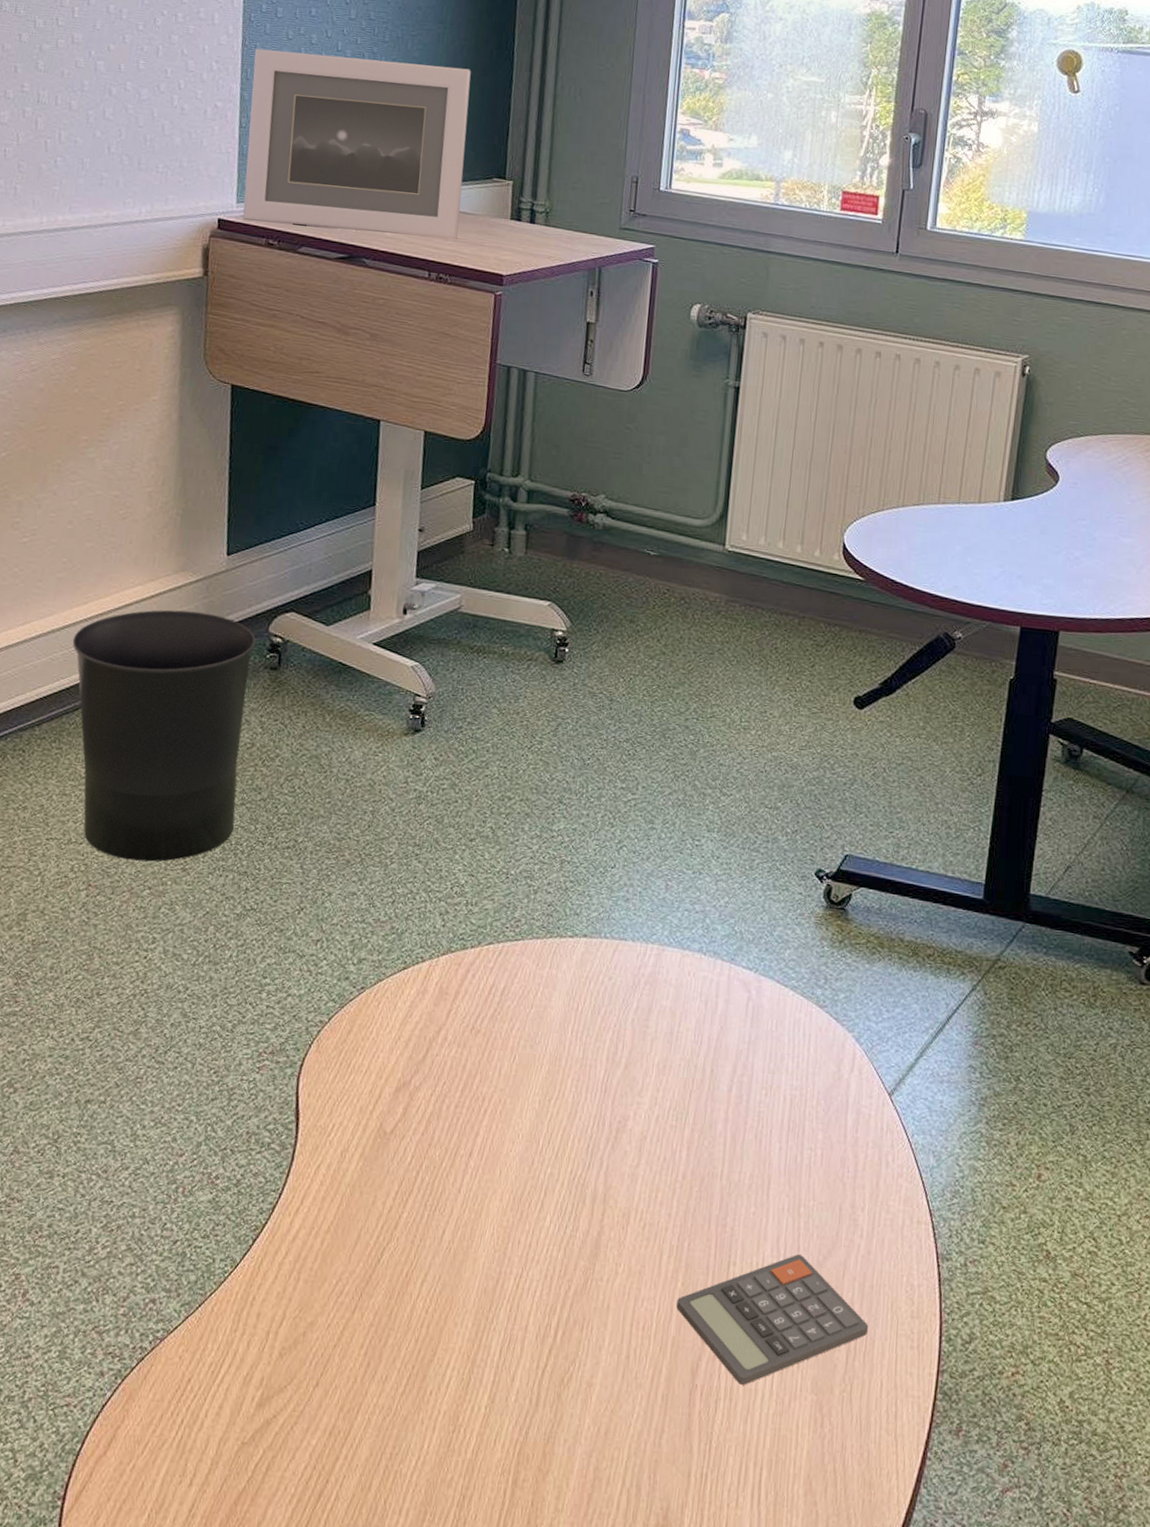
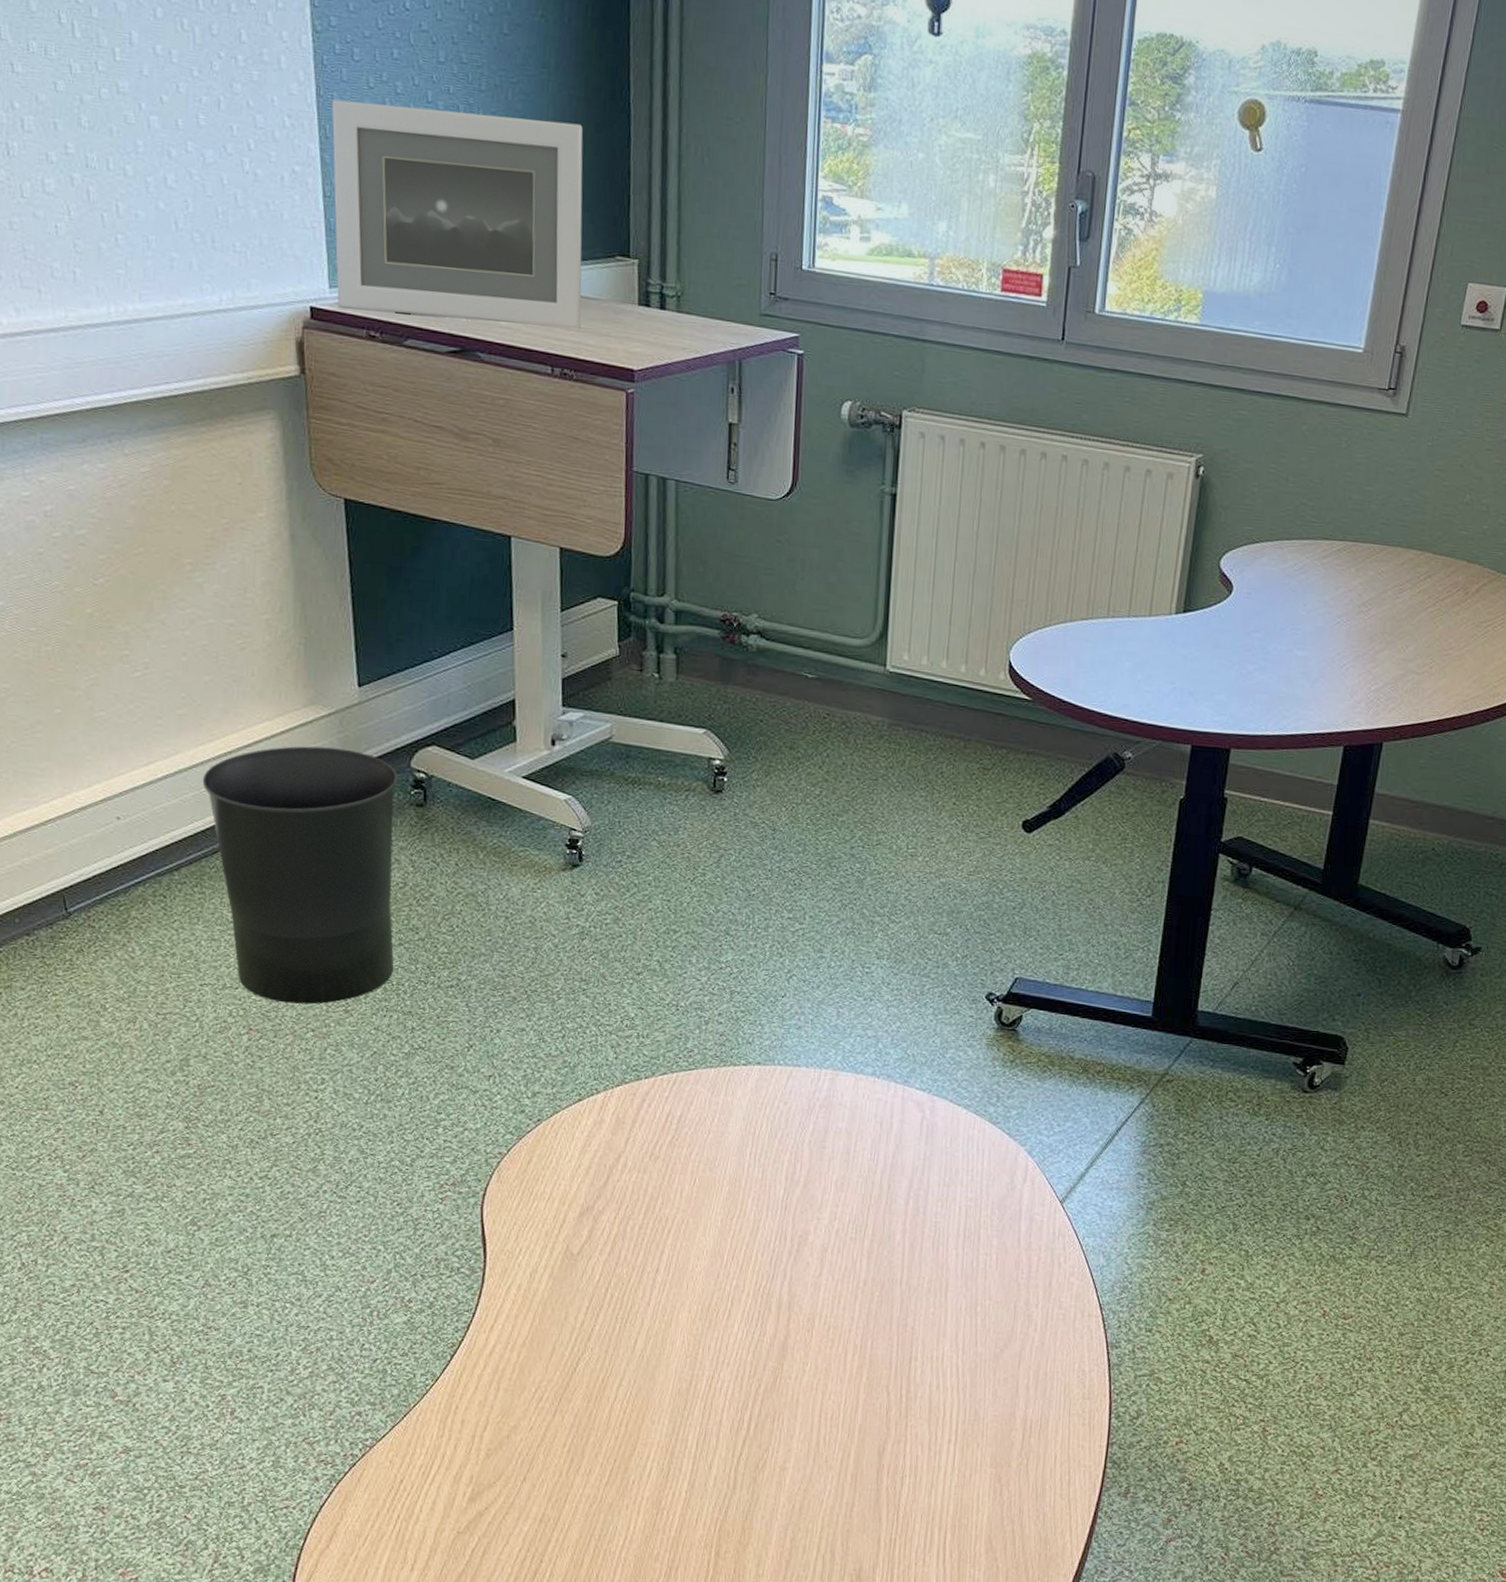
calculator: present [676,1253,869,1385] -> none [862,1347,1043,1463]

